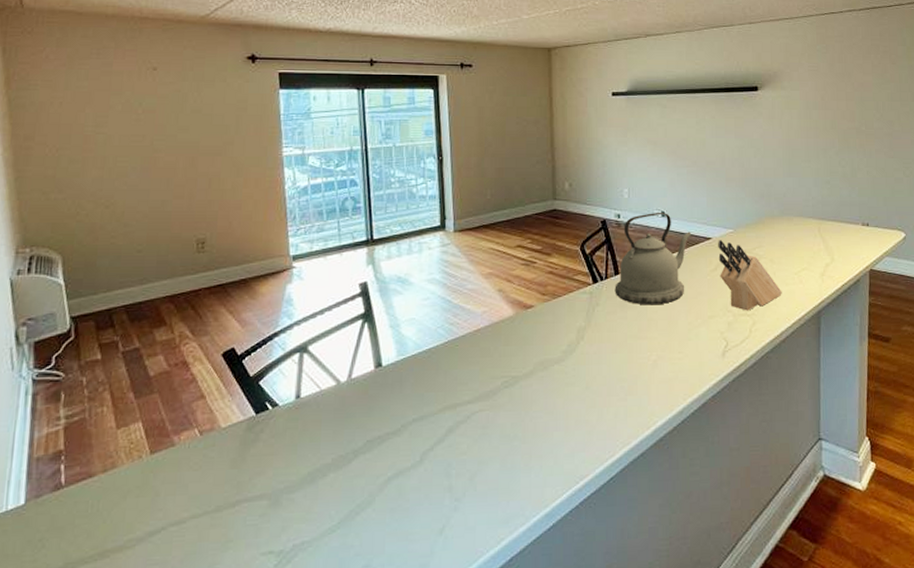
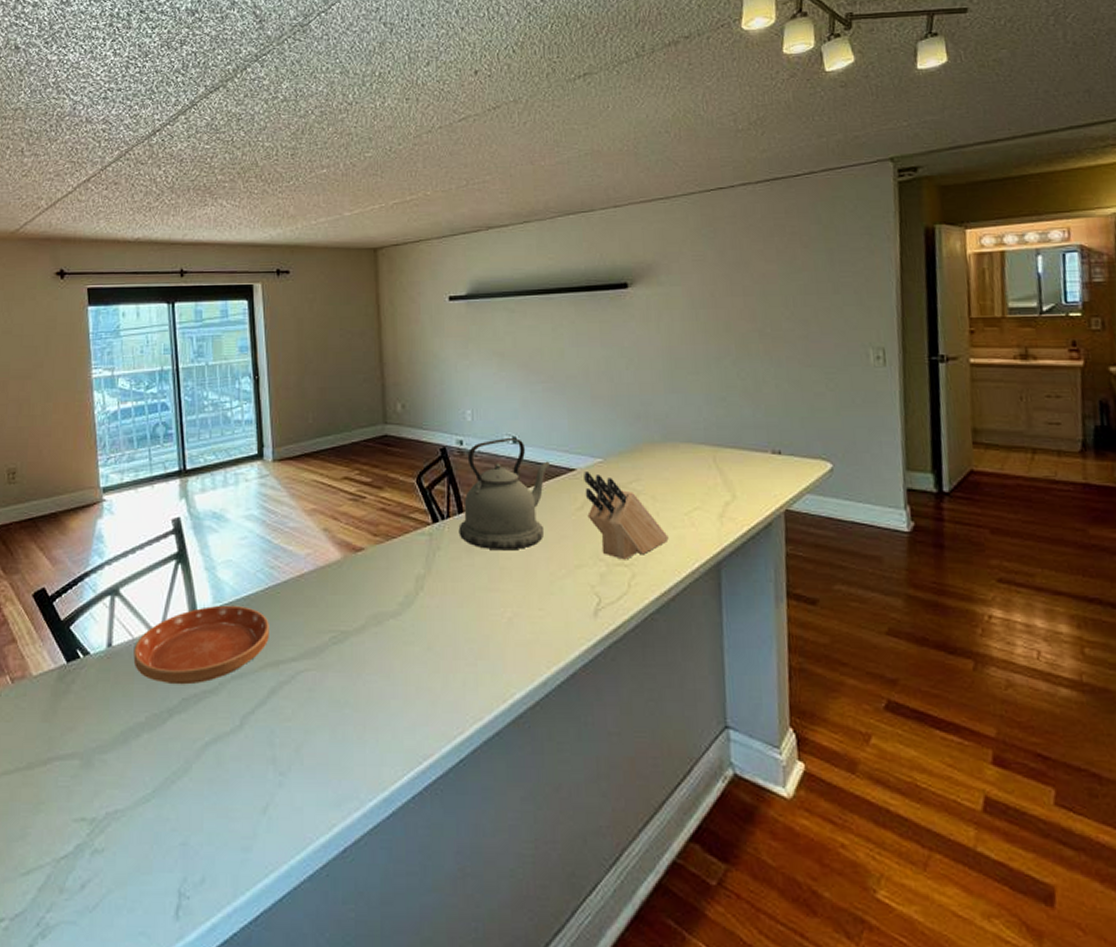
saucer: none [321,357,448,429] -> present [133,605,269,685]

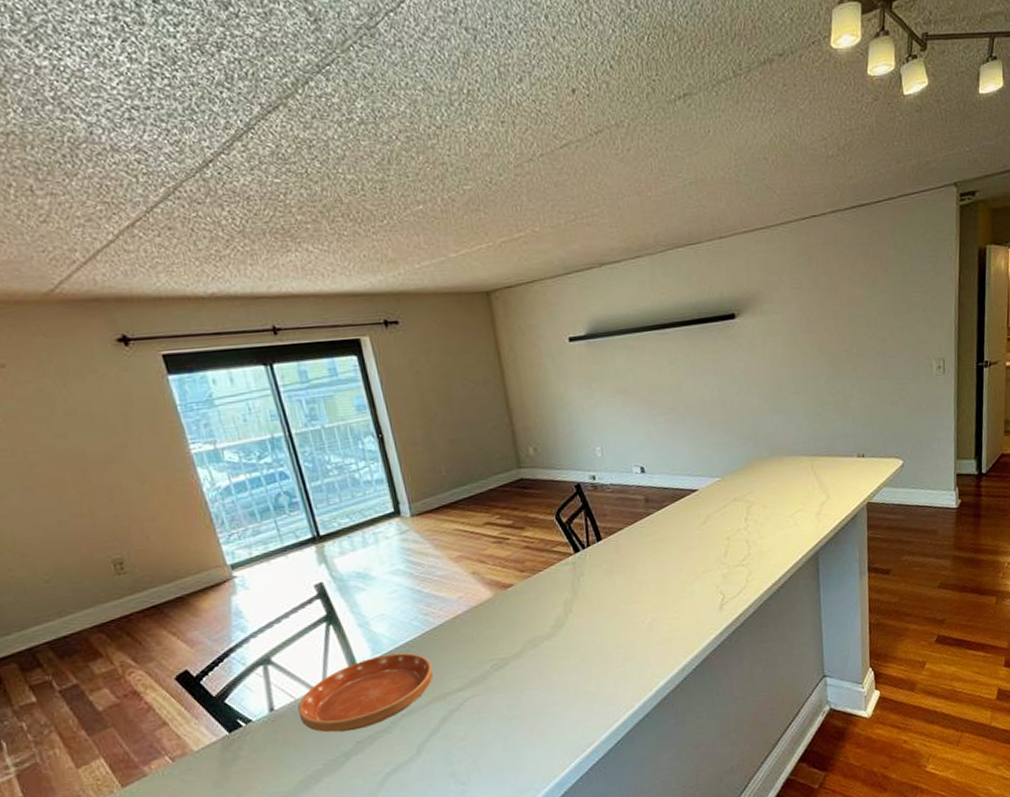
kettle: present [458,437,550,551] -> none [598,467,675,569]
knife block: present [584,472,669,560] -> none [705,490,777,561]

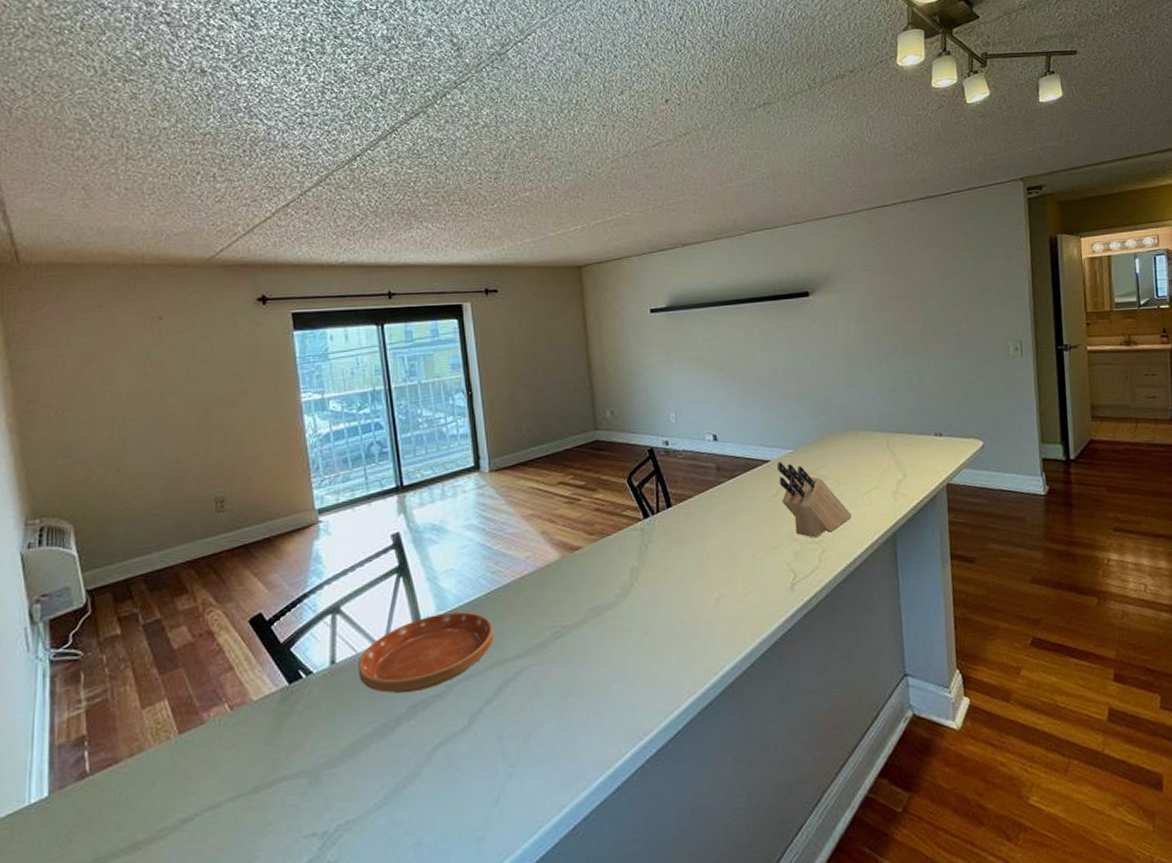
knife block: none [705,490,777,561] -> present [777,462,852,538]

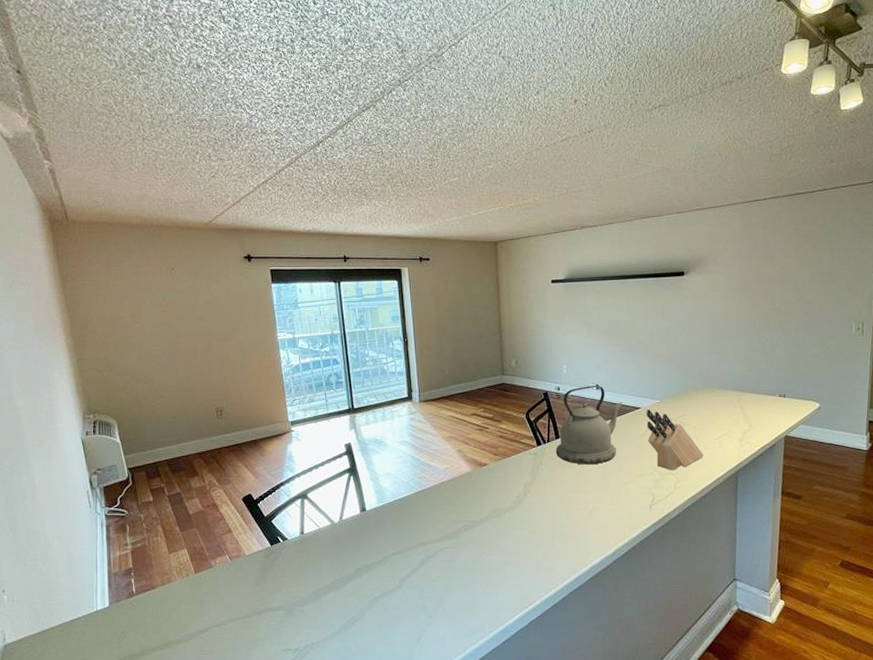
saucer: present [358,611,493,694] -> none [320,504,419,559]
kettle: none [668,435,747,539] -> present [556,385,622,465]

